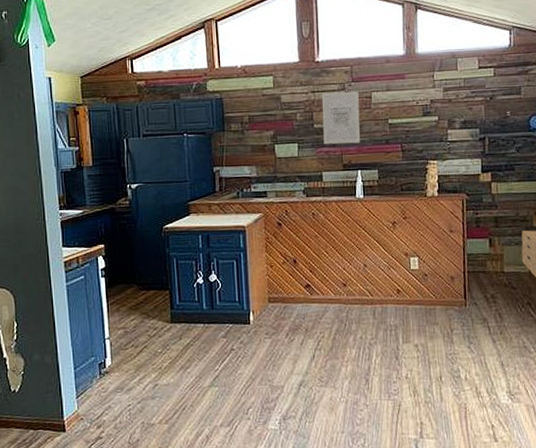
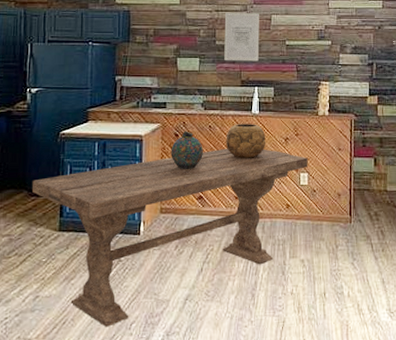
dining table: none [141,235,418,412] -> present [31,148,308,327]
snuff bottle: none [275,219,308,258] -> present [171,130,203,169]
decorative bowl: none [330,209,373,245] -> present [226,124,266,158]

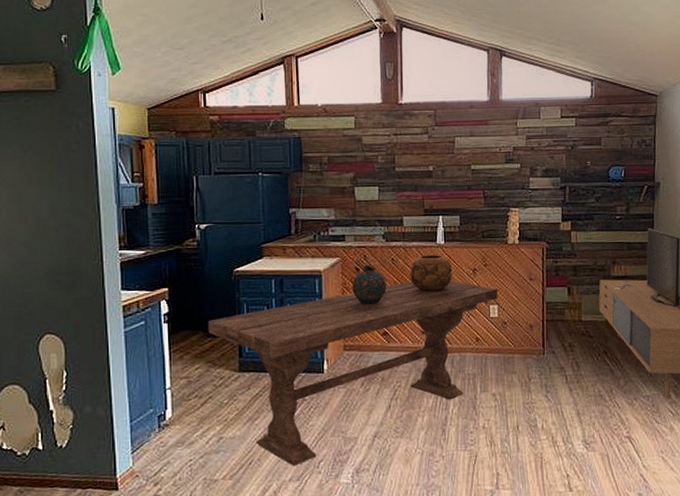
wall art: present [224,13,260,61] -> none [404,136,443,189]

